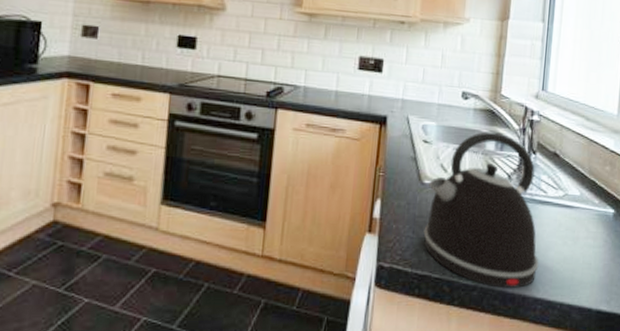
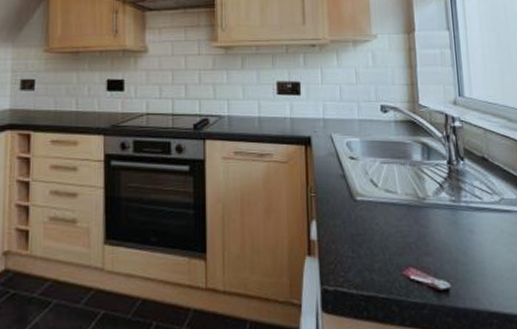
kettle: present [423,131,539,289] -> none [361,142,487,305]

